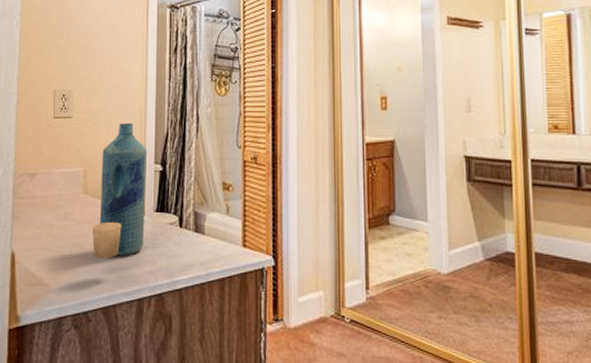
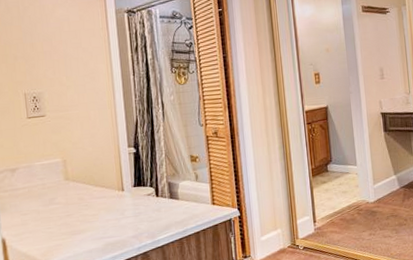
candle: present [92,221,122,258] -> none [77,200,105,232]
bottle: present [99,123,148,256] -> none [78,115,126,228]

